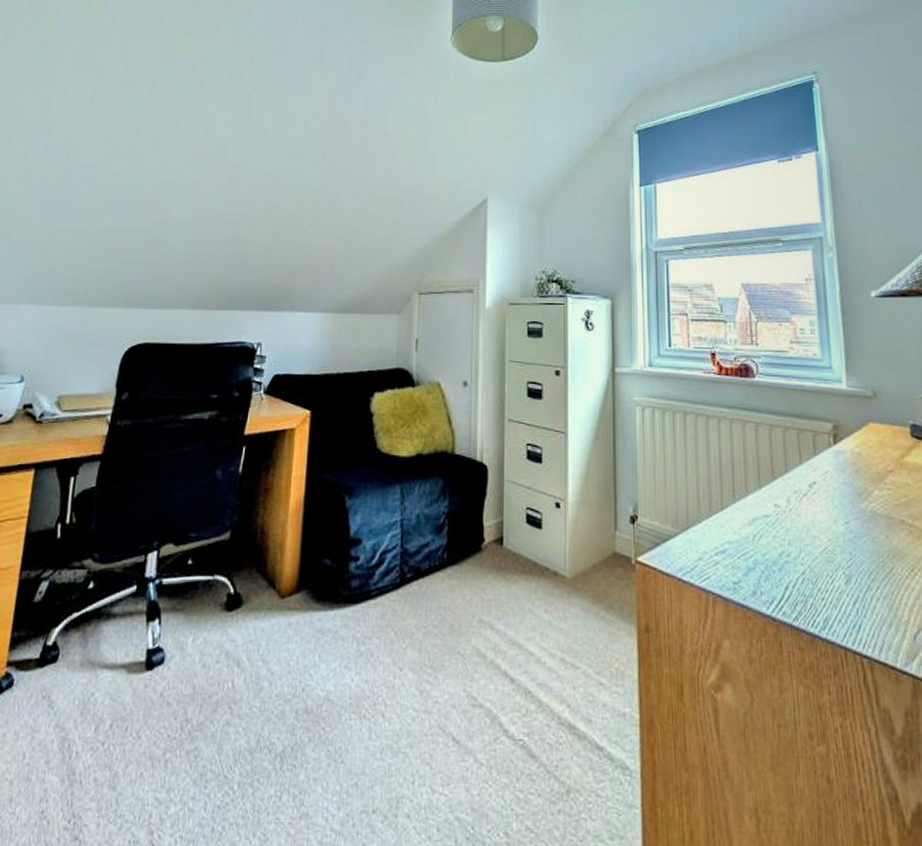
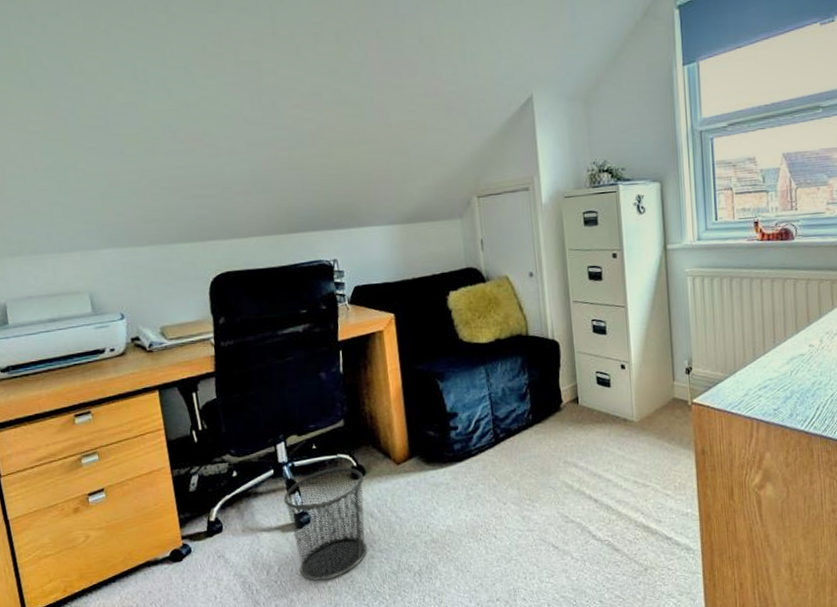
waste bin: none [136,592,240,750] -> present [283,467,367,581]

